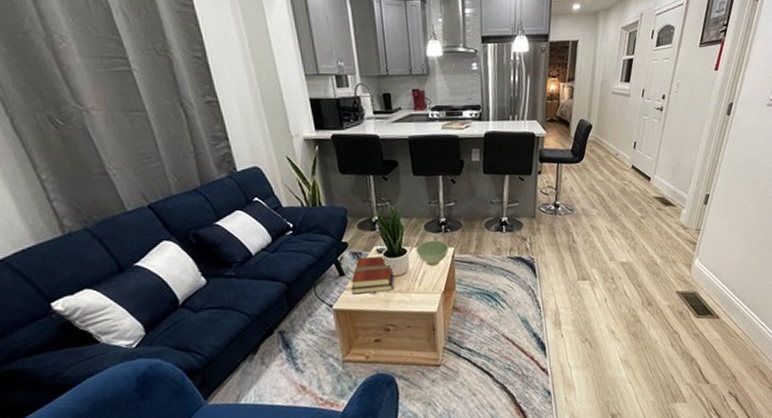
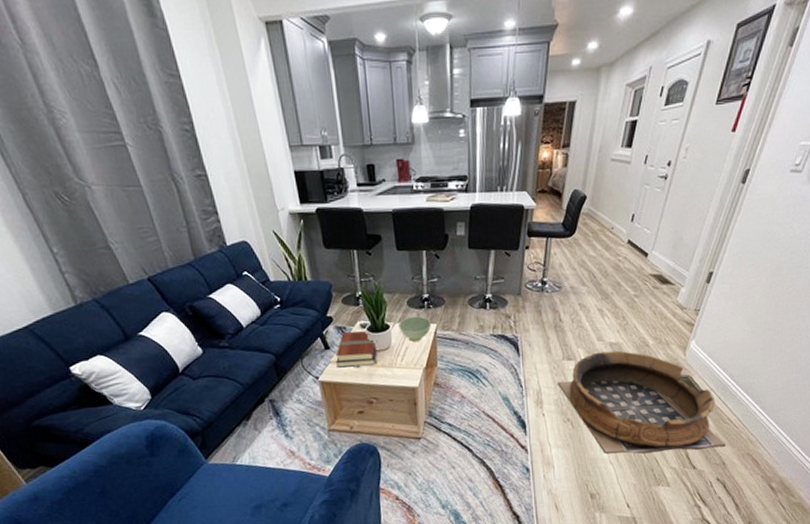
pet bed: none [574,269,735,372] -> present [557,350,727,454]

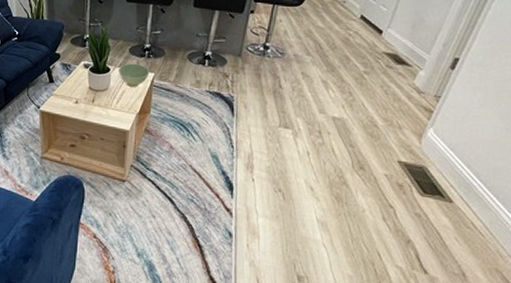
books: present [336,331,378,368] -> none [57,69,98,103]
pet bed: present [557,350,727,454] -> none [271,124,469,255]

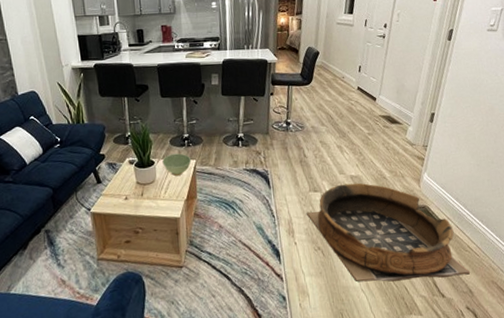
pet bed: none [271,124,469,255] -> present [306,182,471,282]

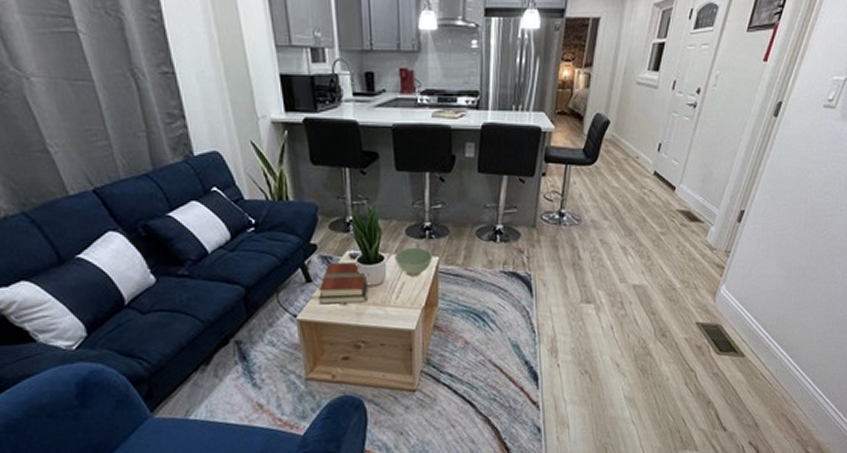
books: none [106,166,144,200] -> present [319,261,370,305]
pet bed: present [306,182,471,282] -> none [574,294,760,413]

